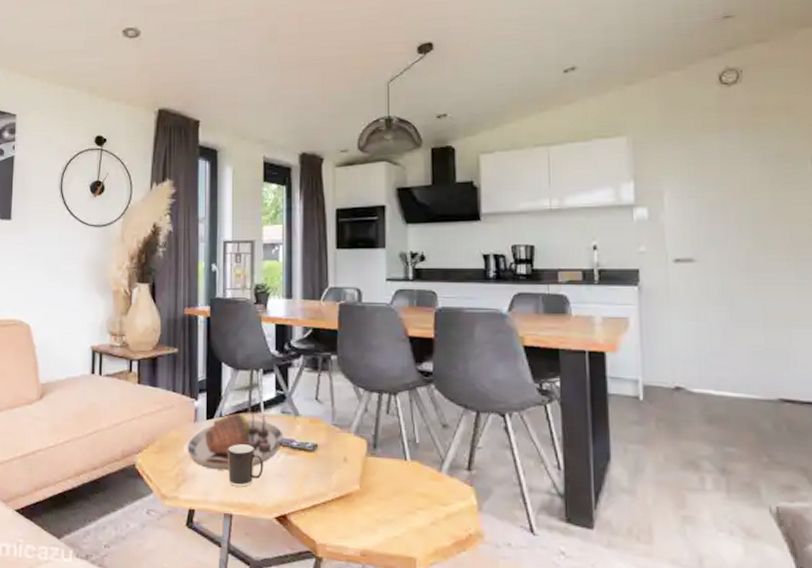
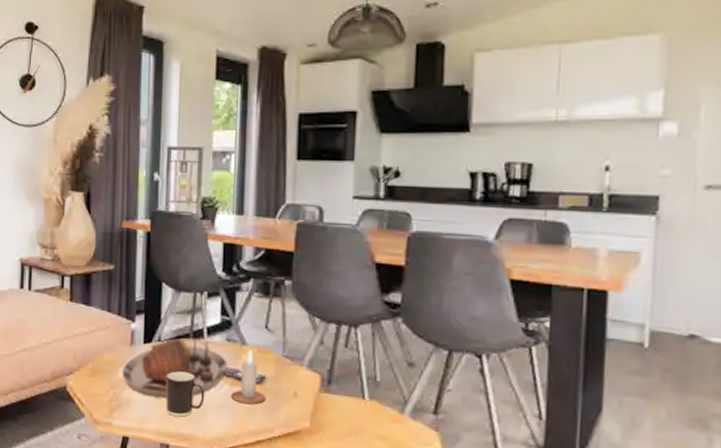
candle: none [288,420,319,472] -> present [231,349,266,405]

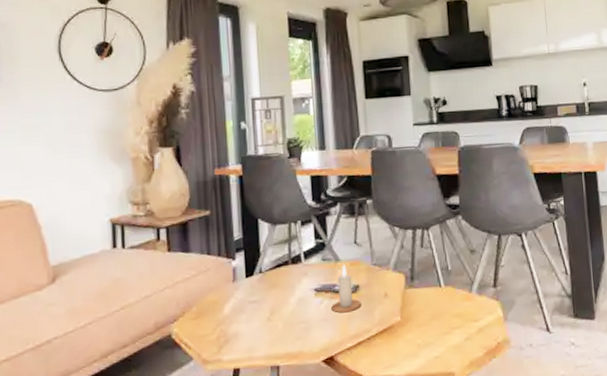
serving tray: present [122,337,227,398] -> none [227,263,325,325]
mug: present [165,371,205,417] -> none [269,295,308,339]

